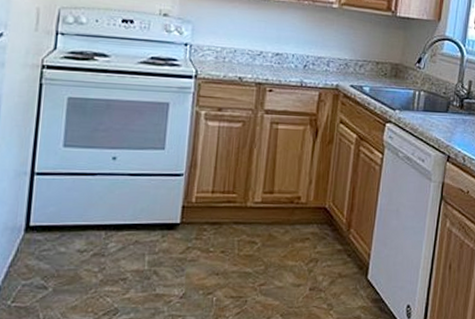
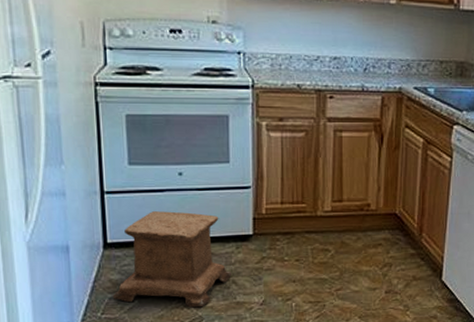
stool: none [26,195,155,297] -> present [112,211,233,307]

